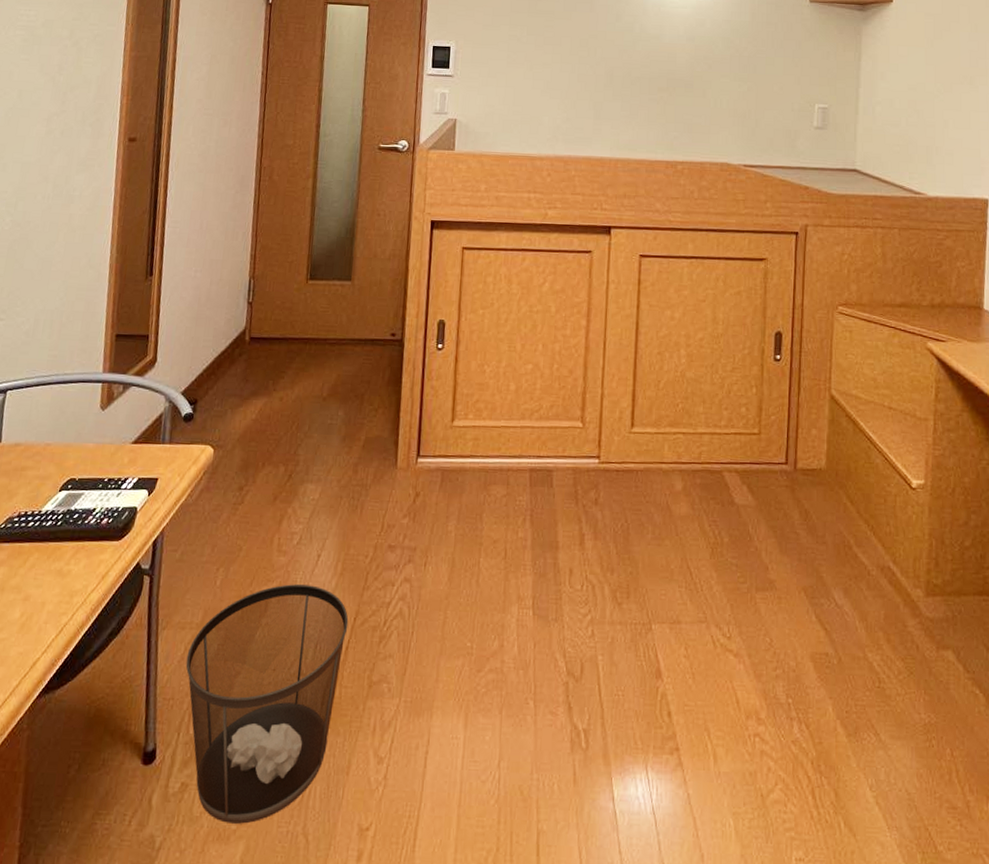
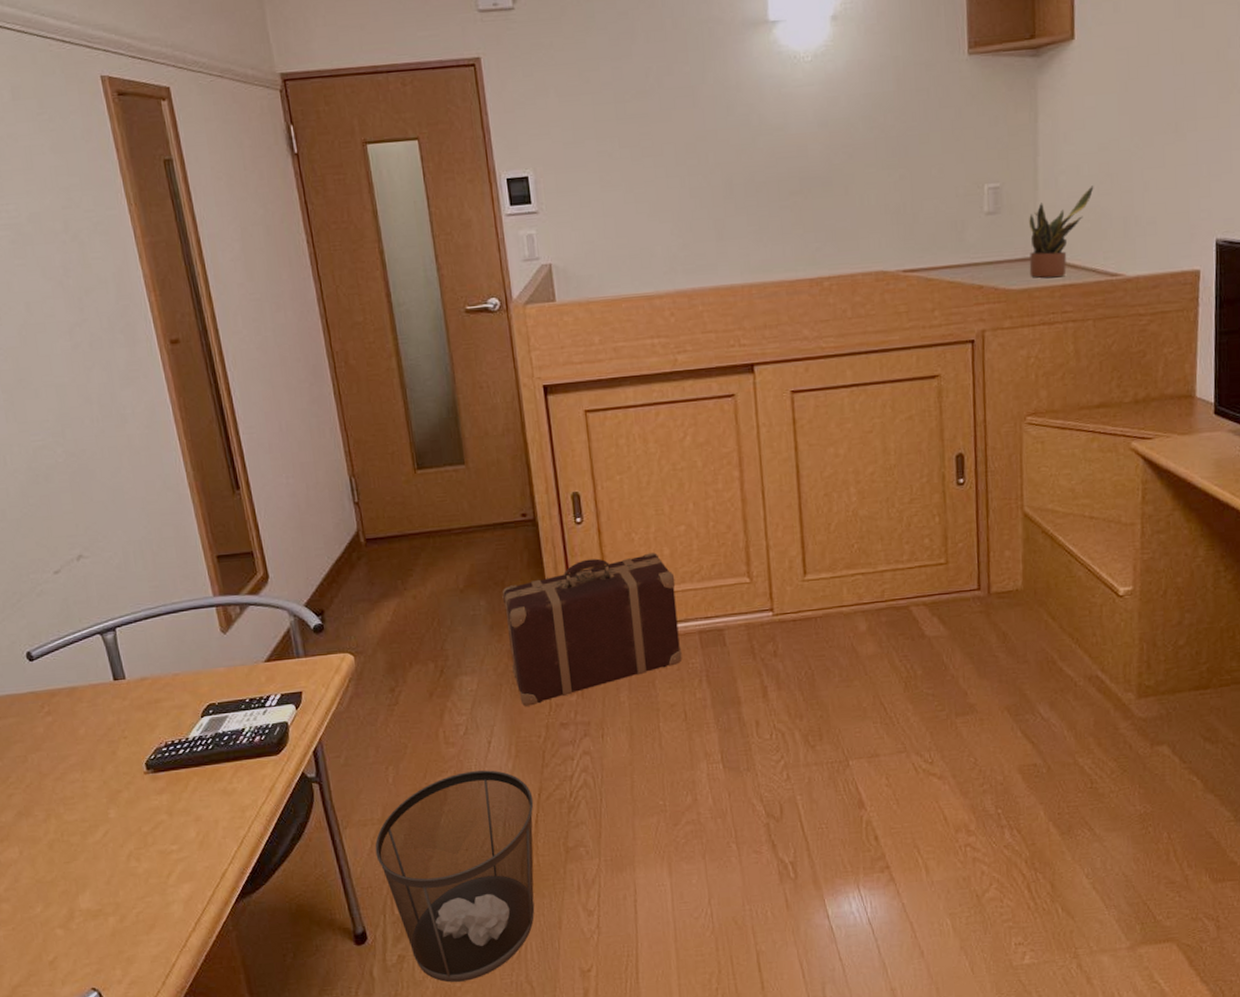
suitcase: none [353,384,516,523] -> present [502,552,682,706]
potted plant: none [848,117,904,189] -> present [1029,186,1094,278]

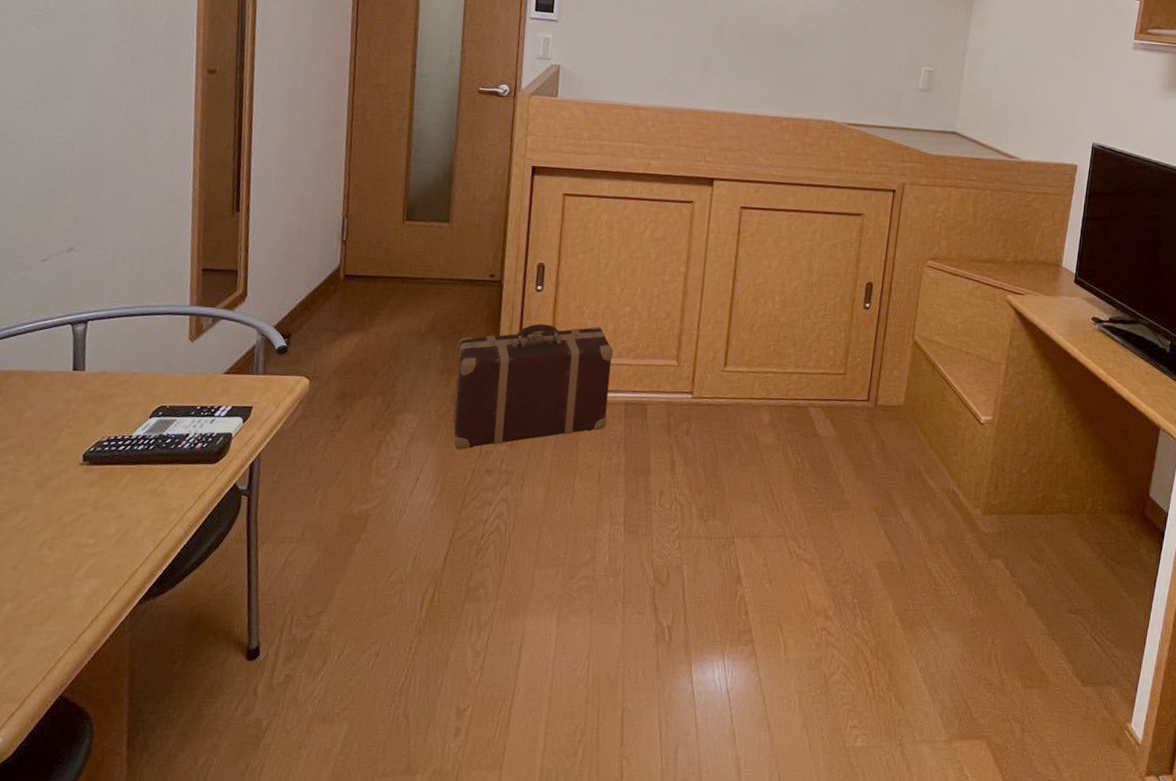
waste bin: present [375,770,535,983] -> none [286,503,447,708]
potted plant: present [1029,186,1094,278] -> none [947,83,1006,152]

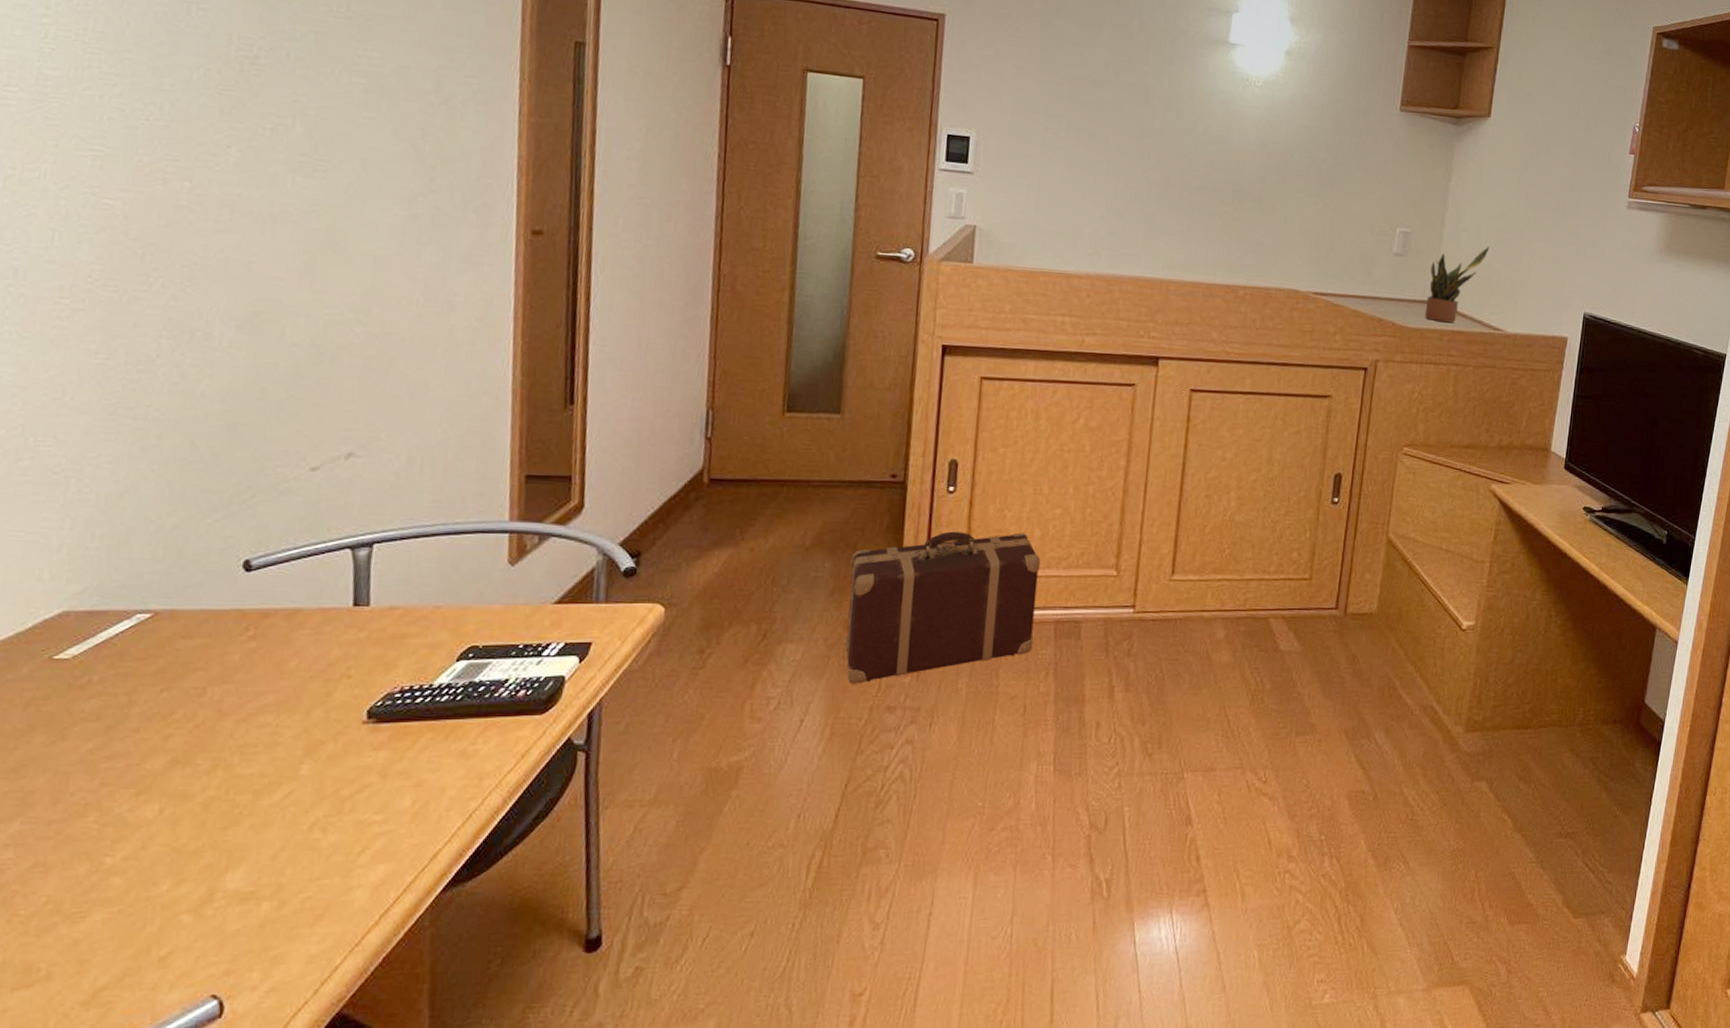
potted plant: none [947,83,1006,152] -> present [1424,246,1490,323]

